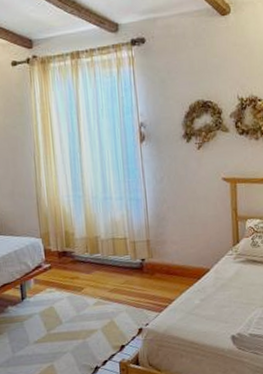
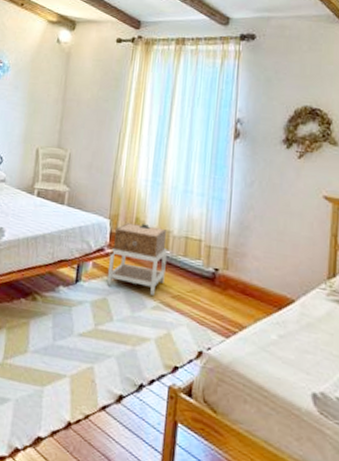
nightstand: none [47,235,101,296] -> present [107,223,168,297]

